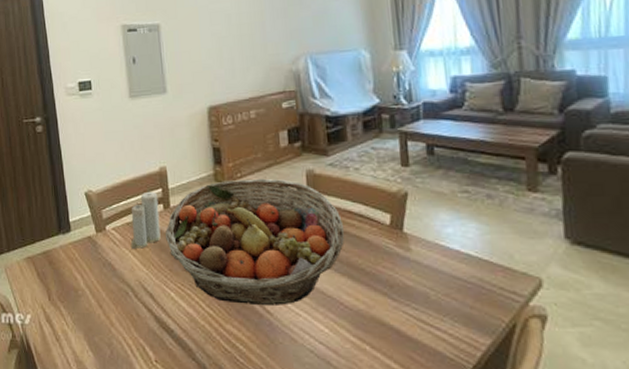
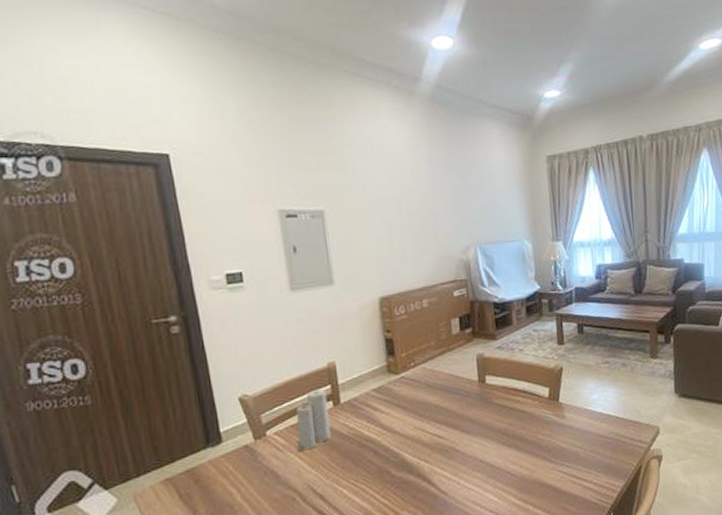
fruit basket: present [165,178,345,305] -> none [336,365,511,490]

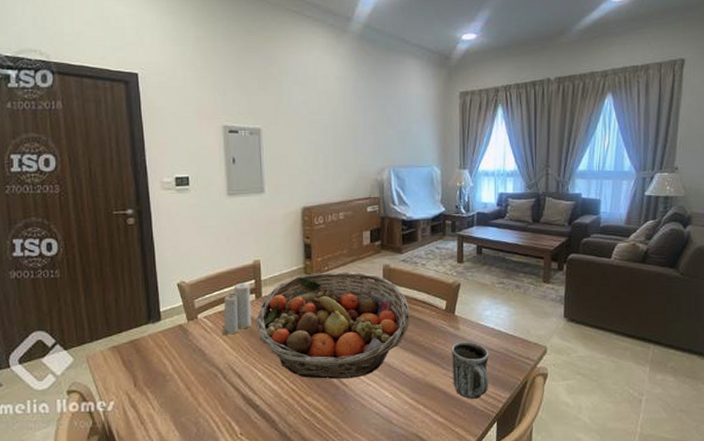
fruit basket: none [336,365,511,490] -> present [256,271,411,379]
mug: none [558,430,602,493] -> present [451,342,489,399]

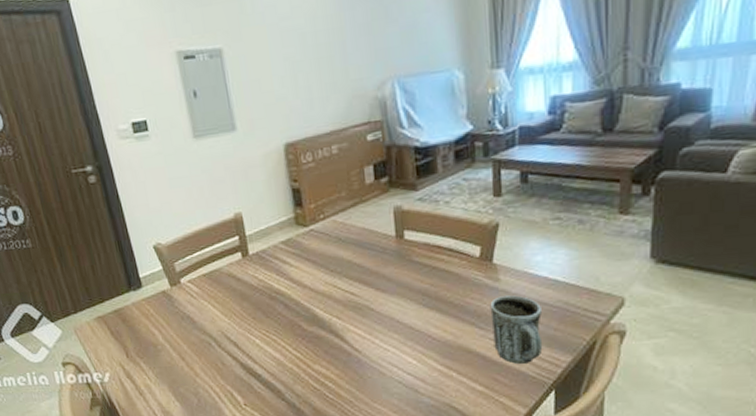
candle: present [221,281,251,335] -> none [206,238,241,300]
fruit basket: present [256,271,411,379] -> none [246,218,434,345]

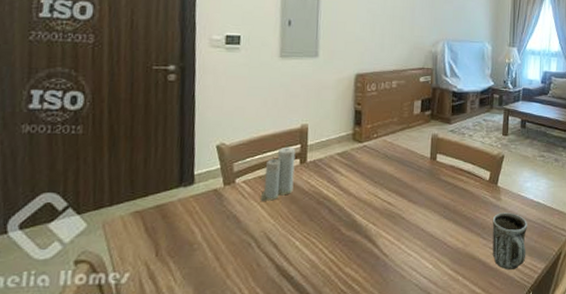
candle: none [206,238,241,300] -> present [260,145,296,201]

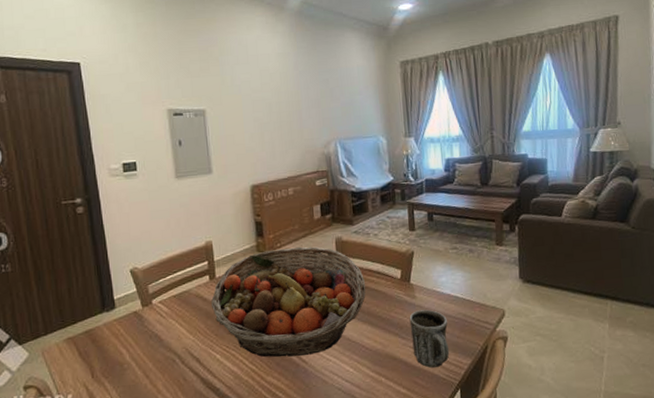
candle: present [260,145,296,201] -> none [177,263,207,319]
fruit basket: none [298,139,456,249] -> present [211,246,366,357]

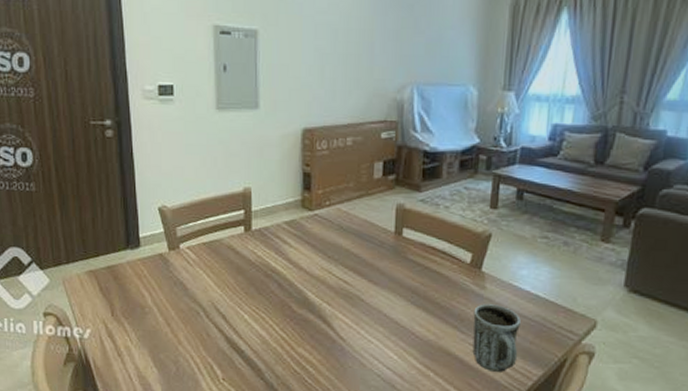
fruit basket: present [211,246,366,357] -> none [244,207,427,333]

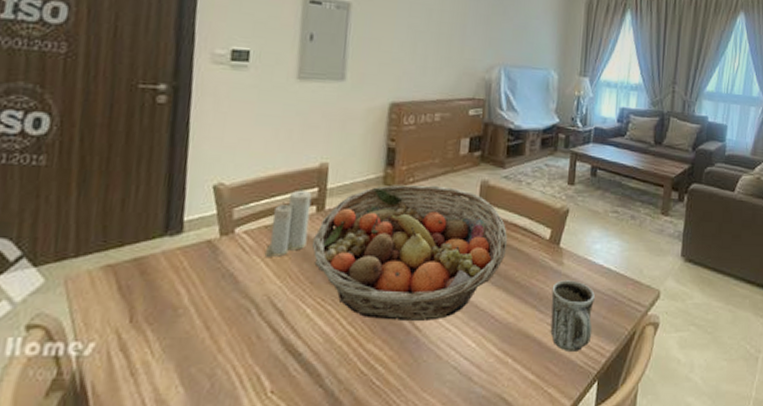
candle: none [205,210,240,270] -> present [264,188,312,257]
fruit basket: none [244,207,427,333] -> present [312,184,508,321]

